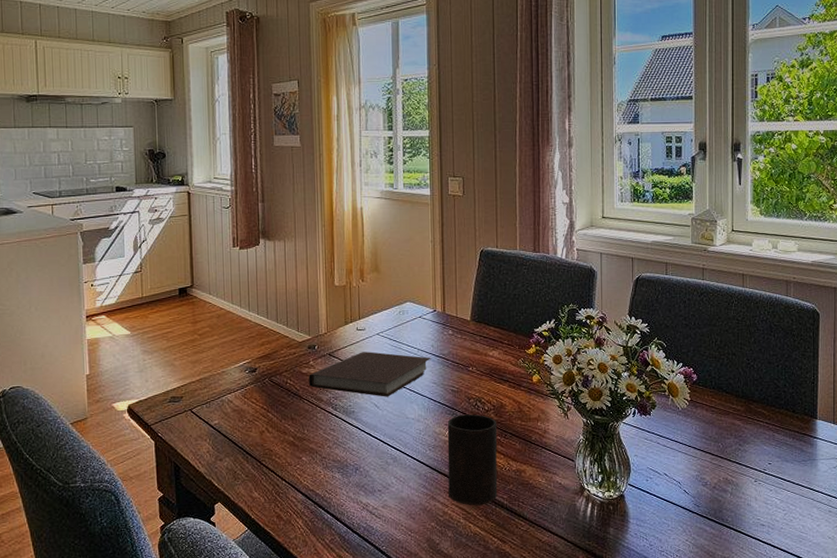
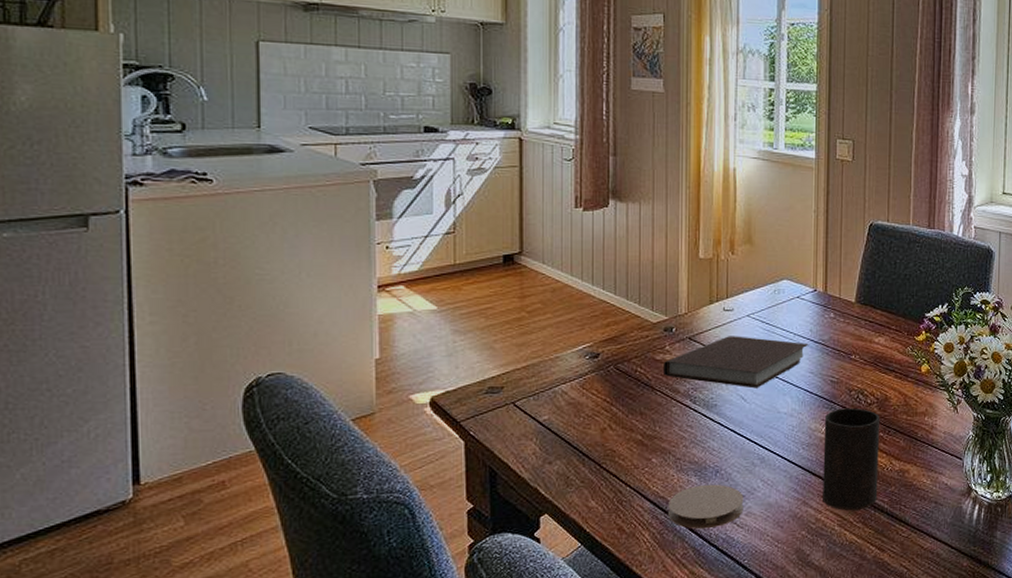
coaster: none [317,480,380,519] -> present [668,484,744,530]

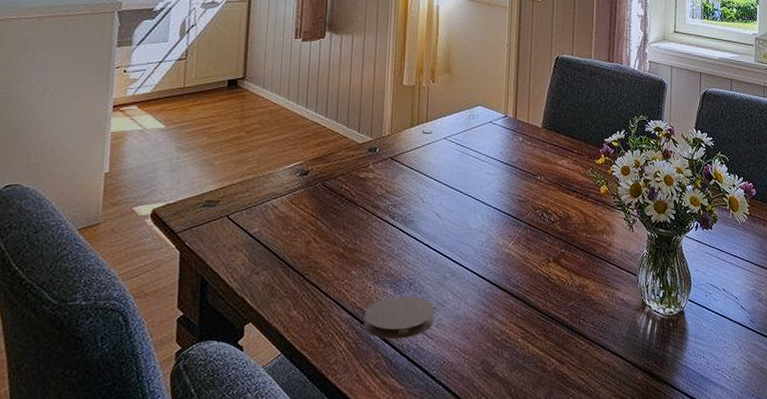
notebook: present [664,336,809,389] -> none [366,156,499,206]
cup: present [823,408,881,511] -> none [508,225,563,324]

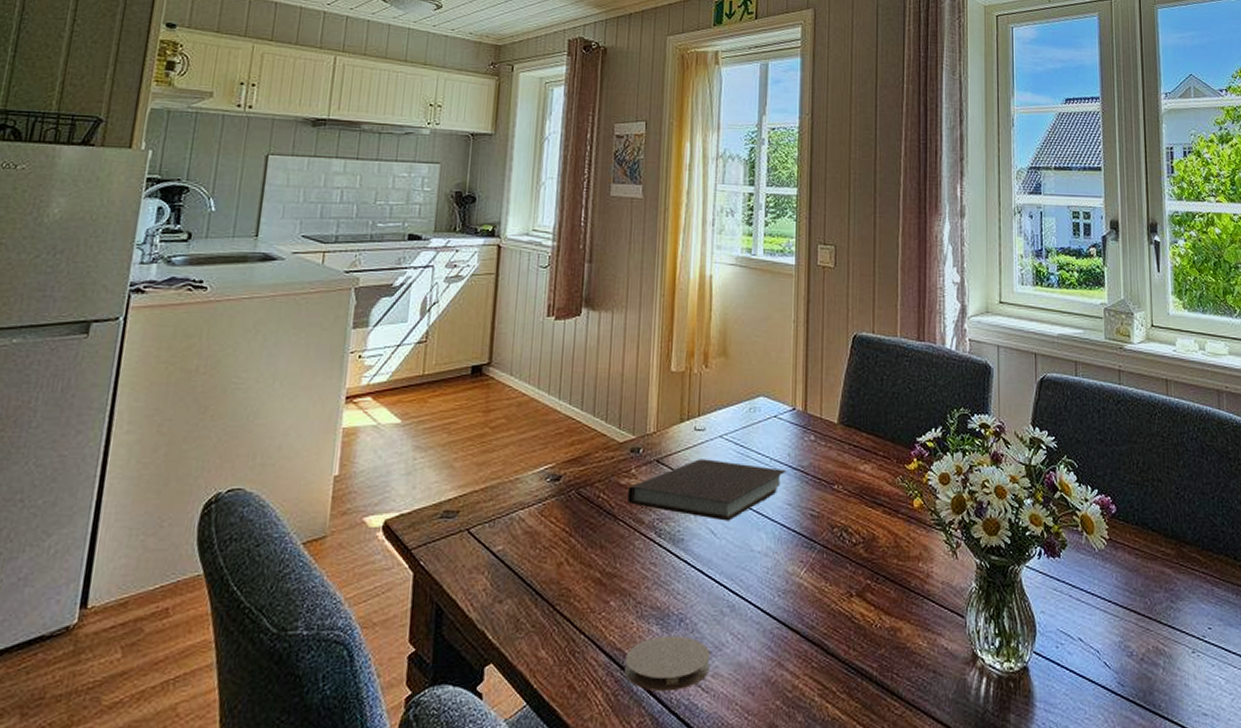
notebook: none [366,156,499,206] -> present [628,459,787,521]

